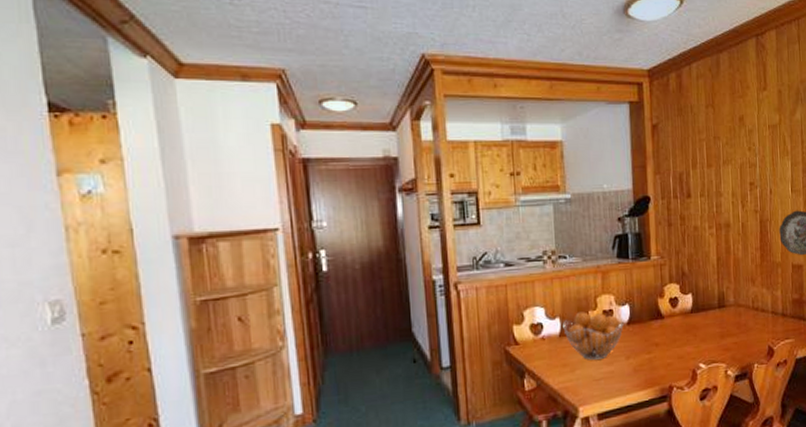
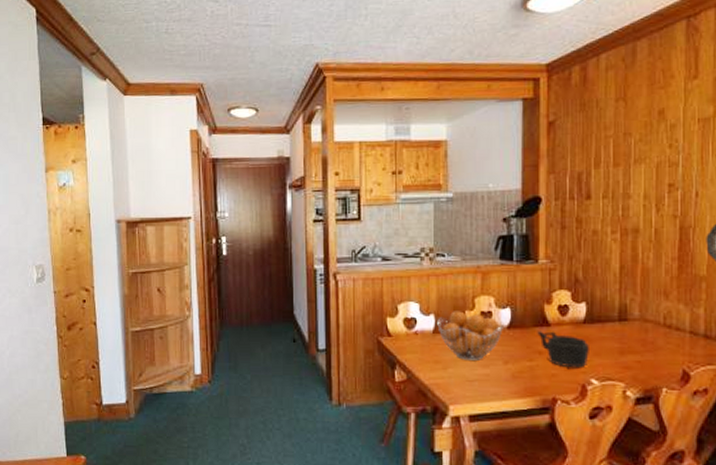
teapot: none [653,323,697,355] -> present [537,331,589,367]

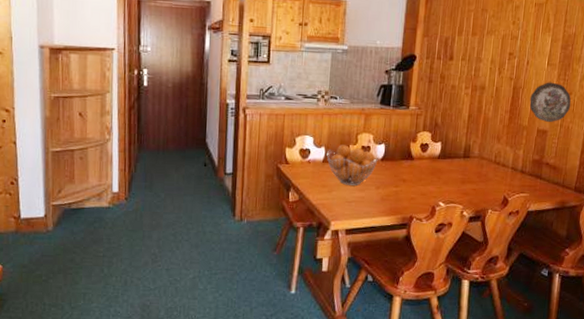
teapot: present [537,331,589,367] -> none [403,163,441,193]

